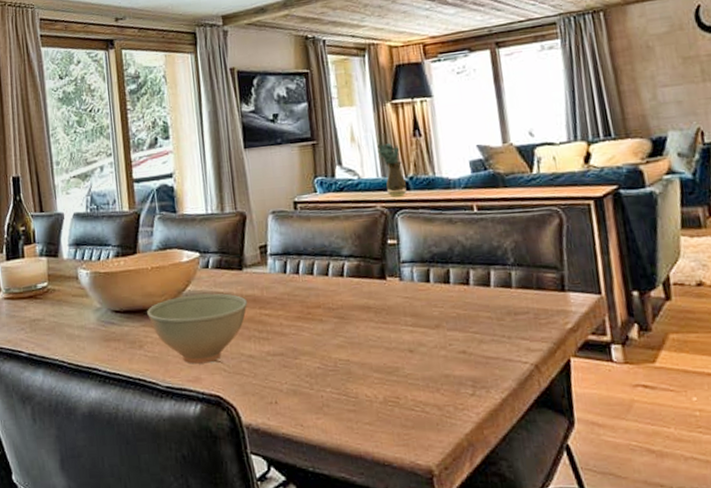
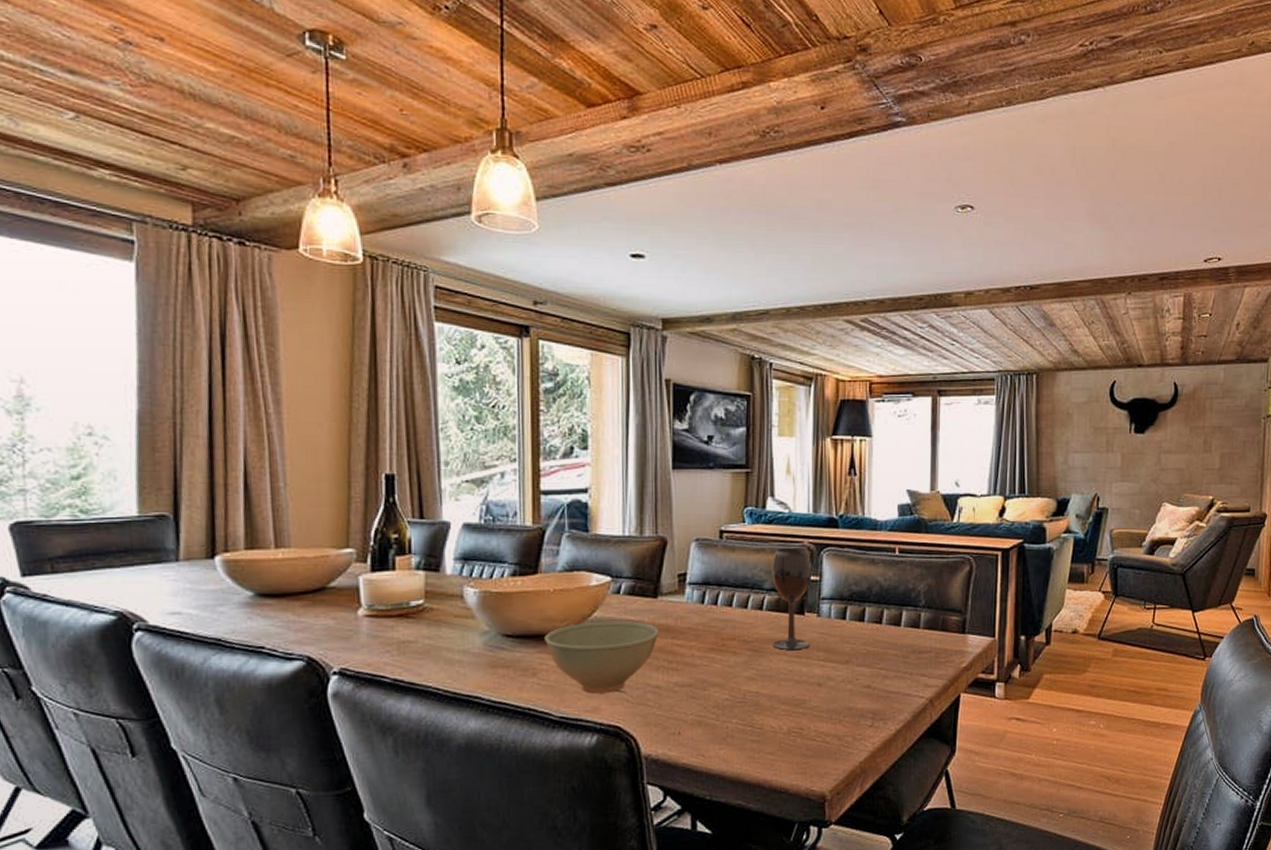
wine glass: none [347,212,396,317] -> present [772,548,812,651]
vase: present [377,140,407,198] -> none [812,475,835,535]

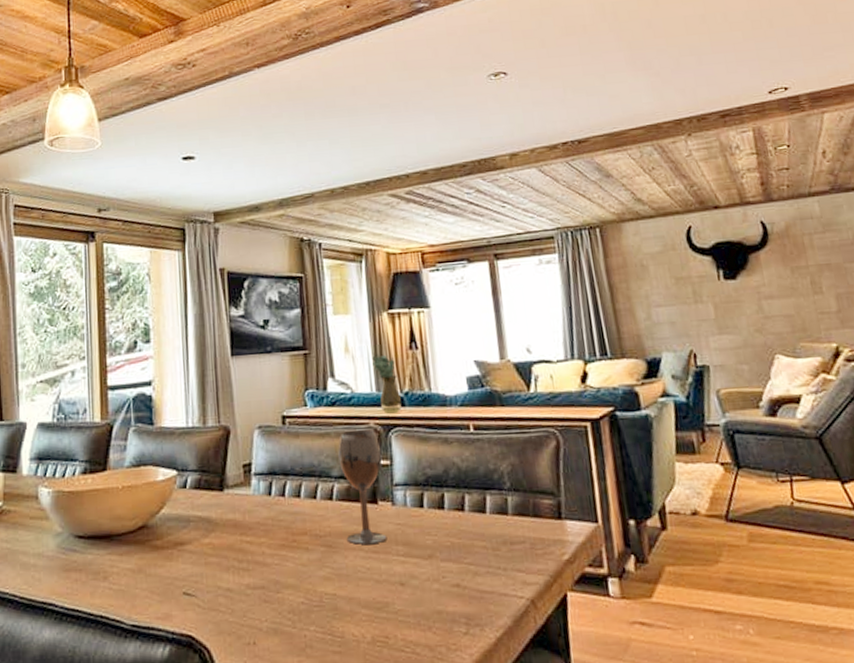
bowl: present [545,620,660,694] -> none [115,517,228,599]
vase: none [812,475,835,535] -> present [372,352,402,415]

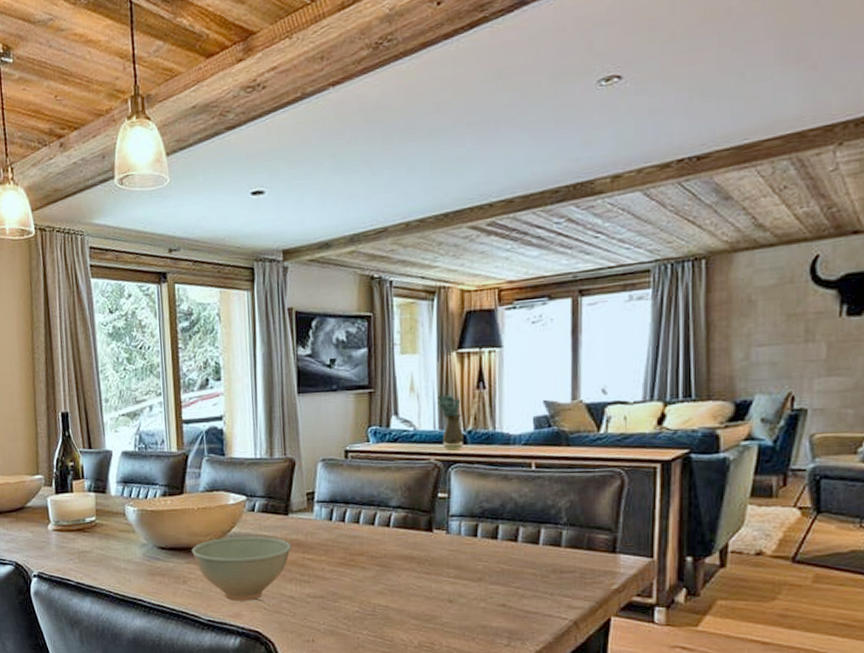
bowl: none [115,517,228,599] -> present [192,536,292,601]
wine glass: present [338,430,387,545] -> none [397,465,440,567]

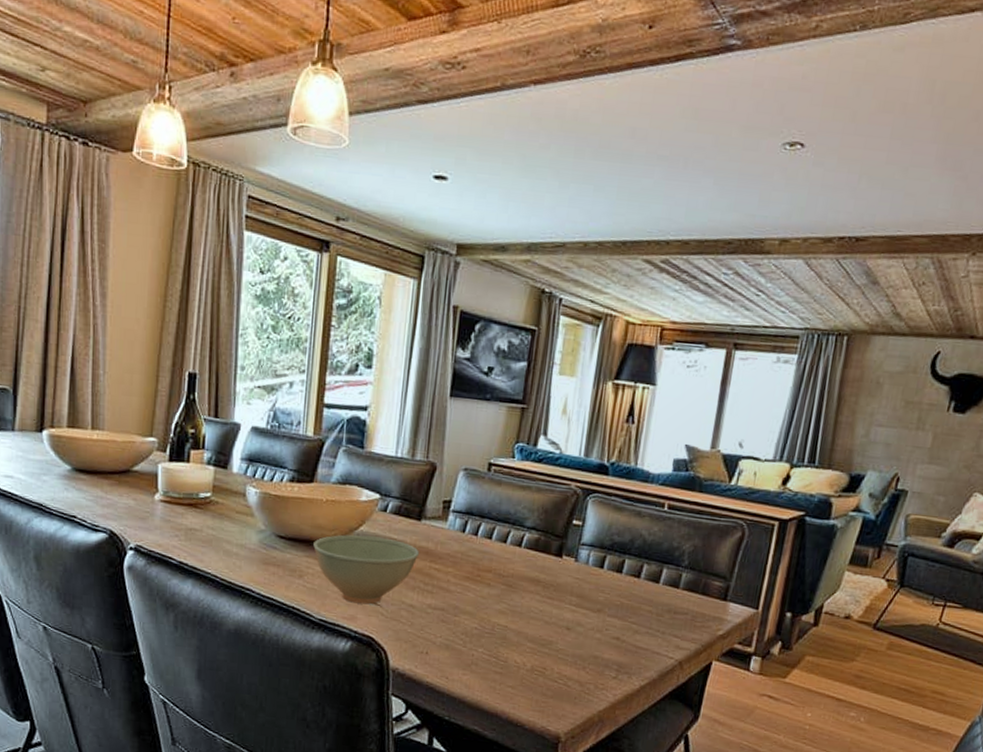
vase: present [437,391,464,452] -> none [585,419,609,482]

